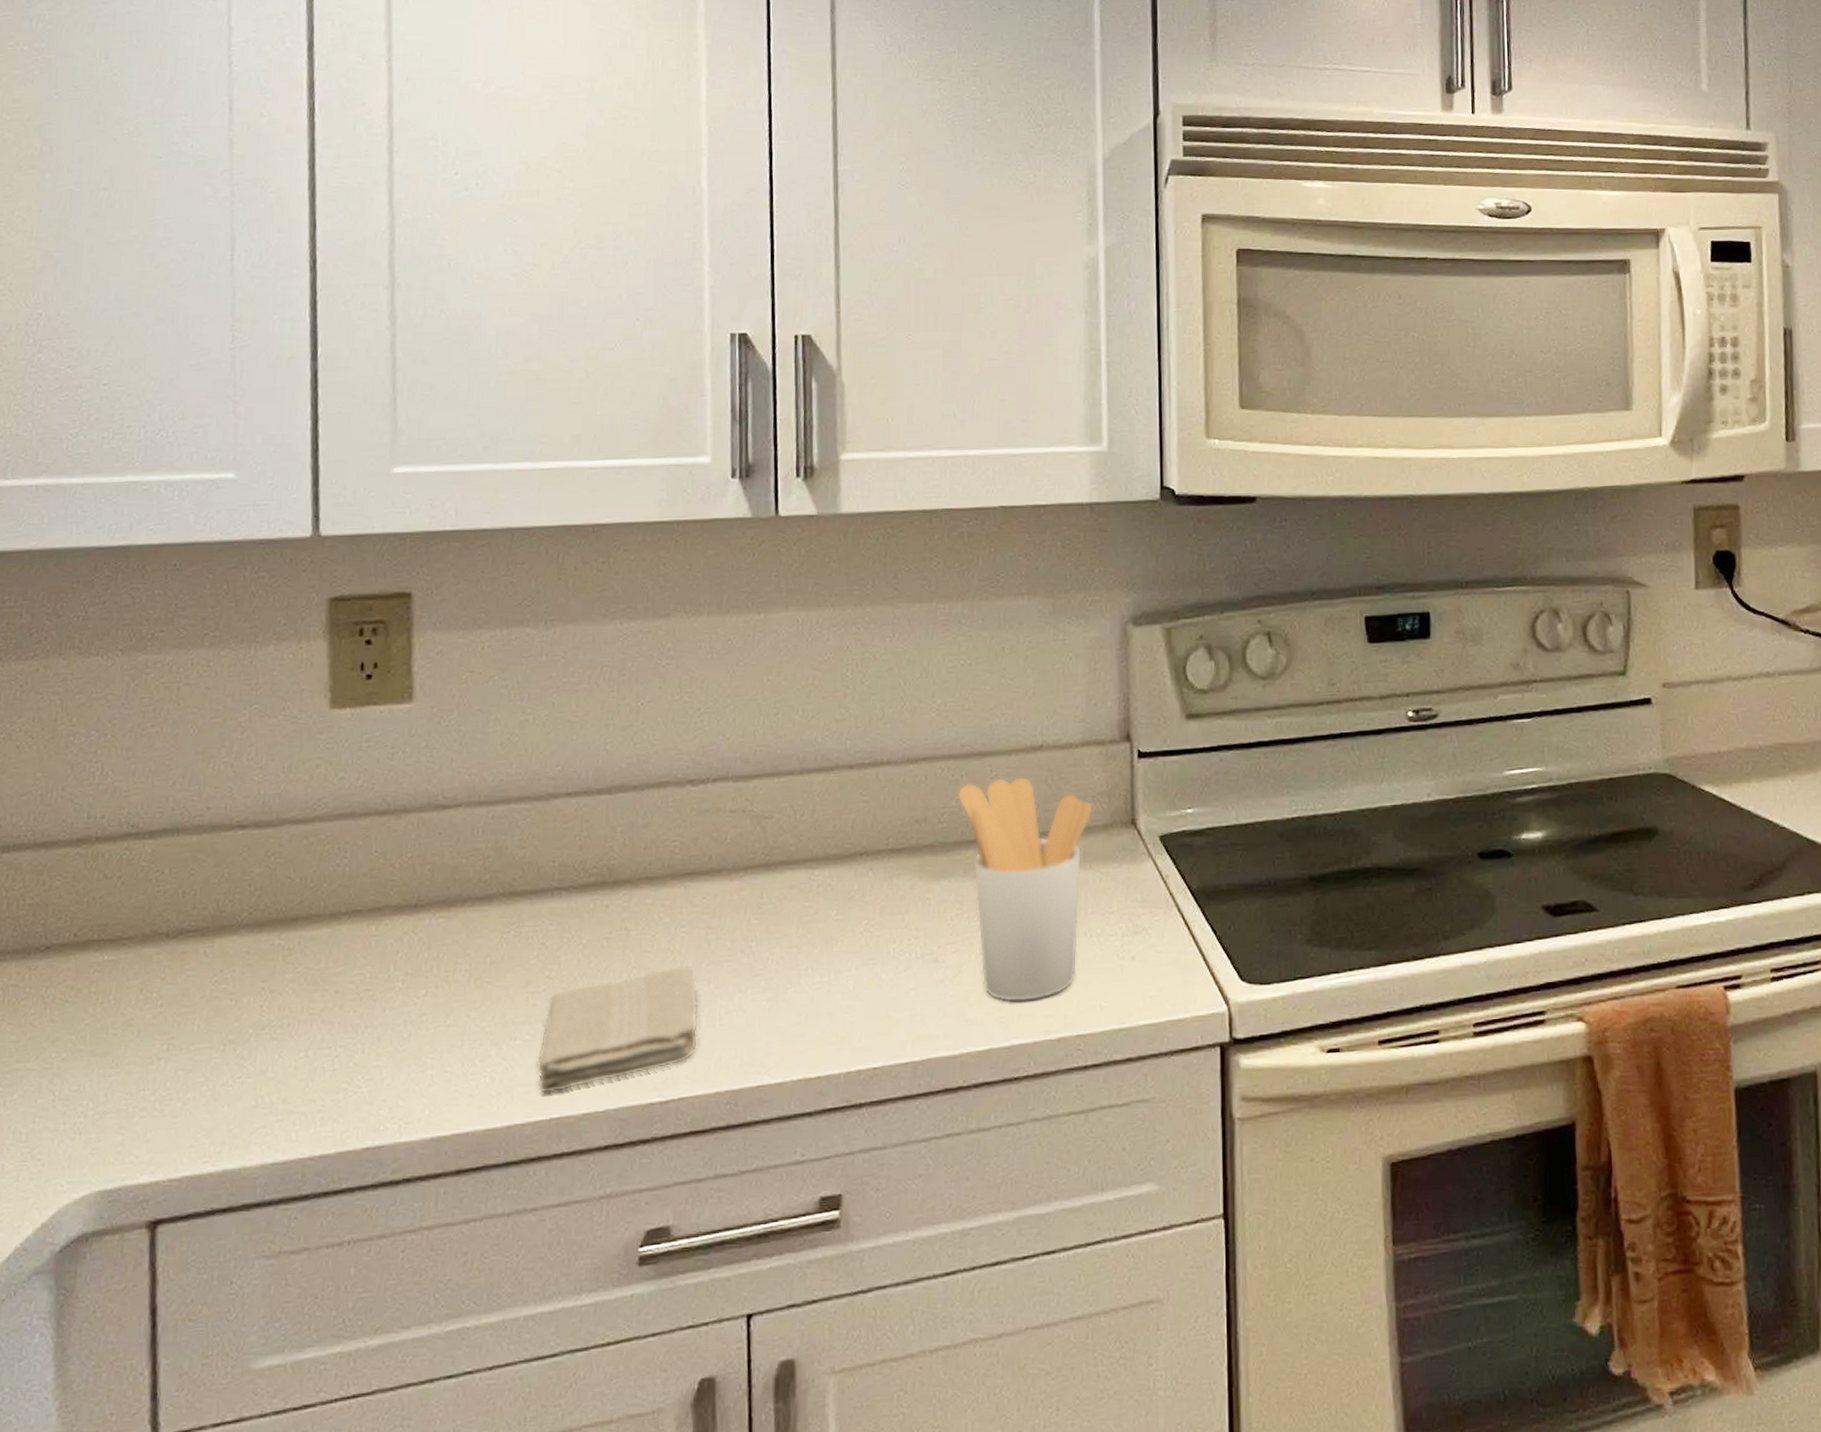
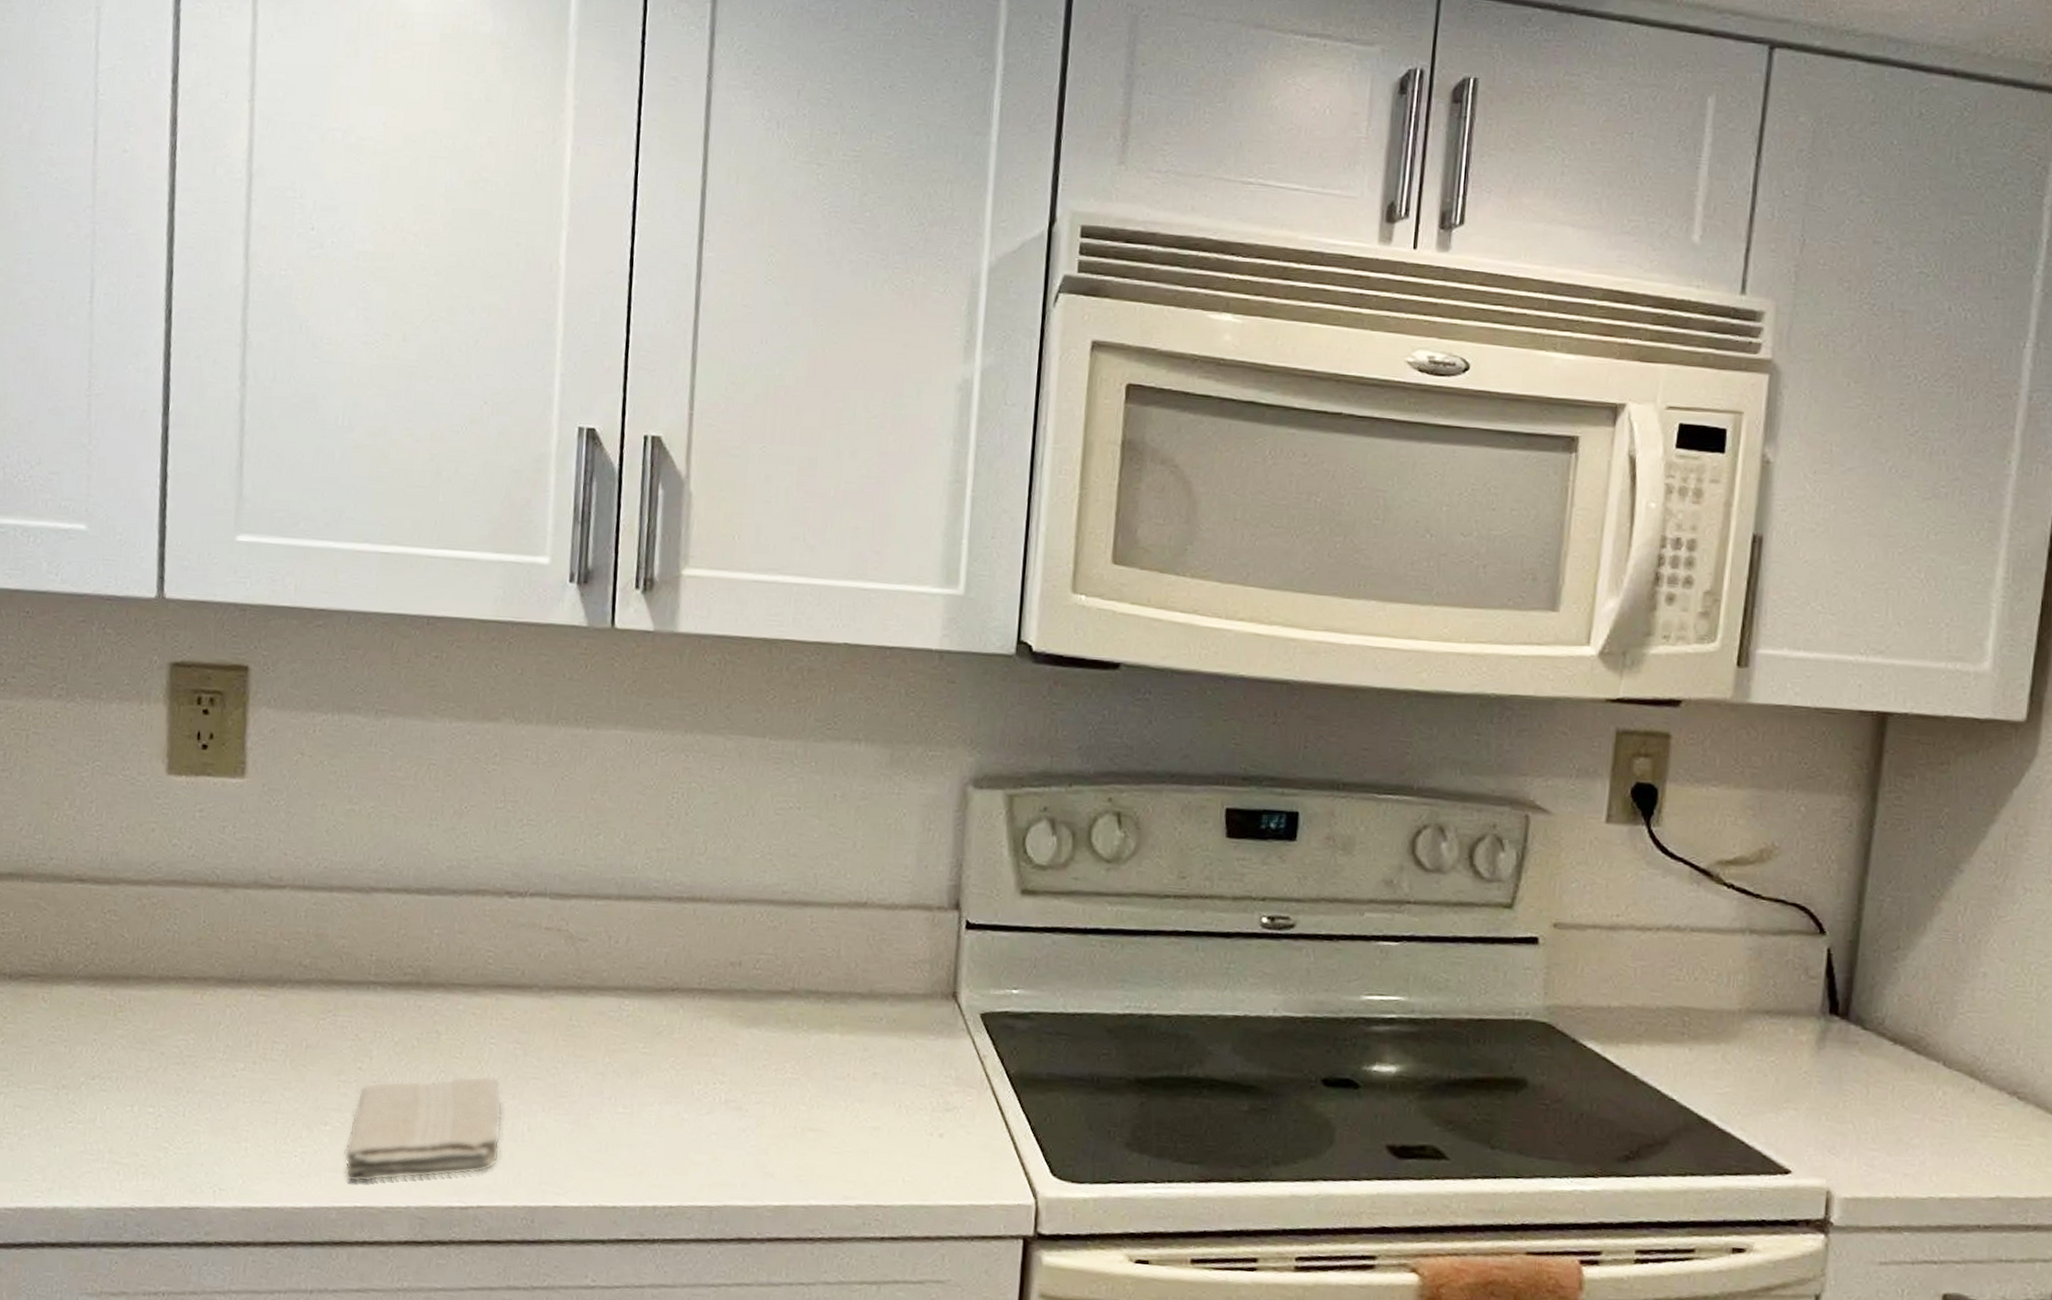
utensil holder: present [957,776,1093,1003] -> none [774,931,914,1164]

